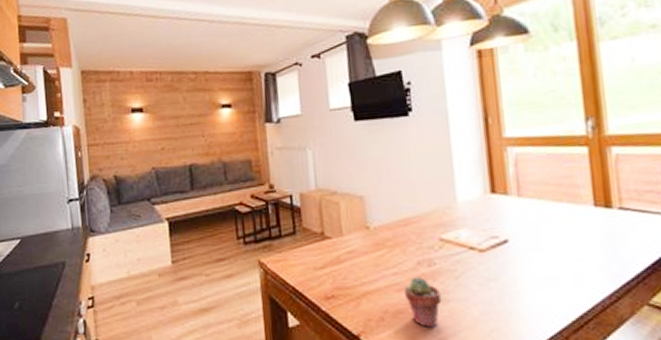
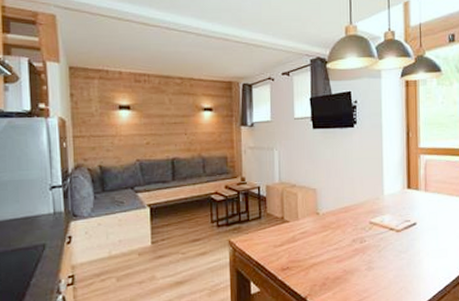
potted succulent: present [403,277,442,329] -> none [341,251,368,290]

